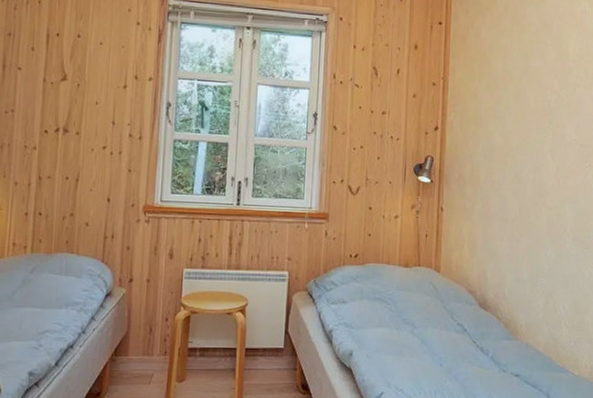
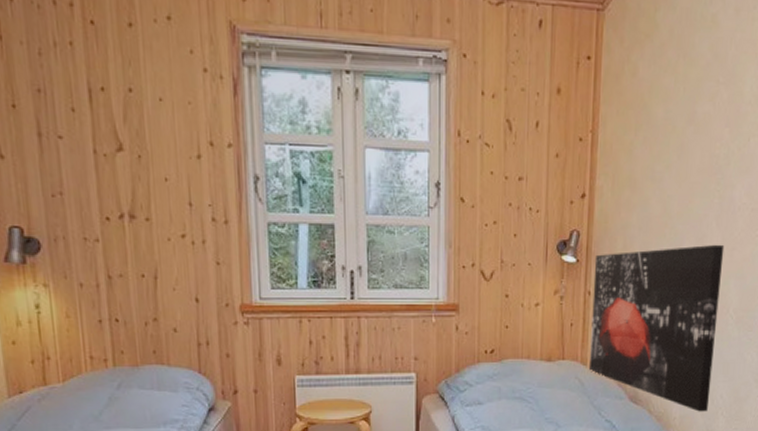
wall art: none [441,172,559,321] -> present [588,244,725,412]

